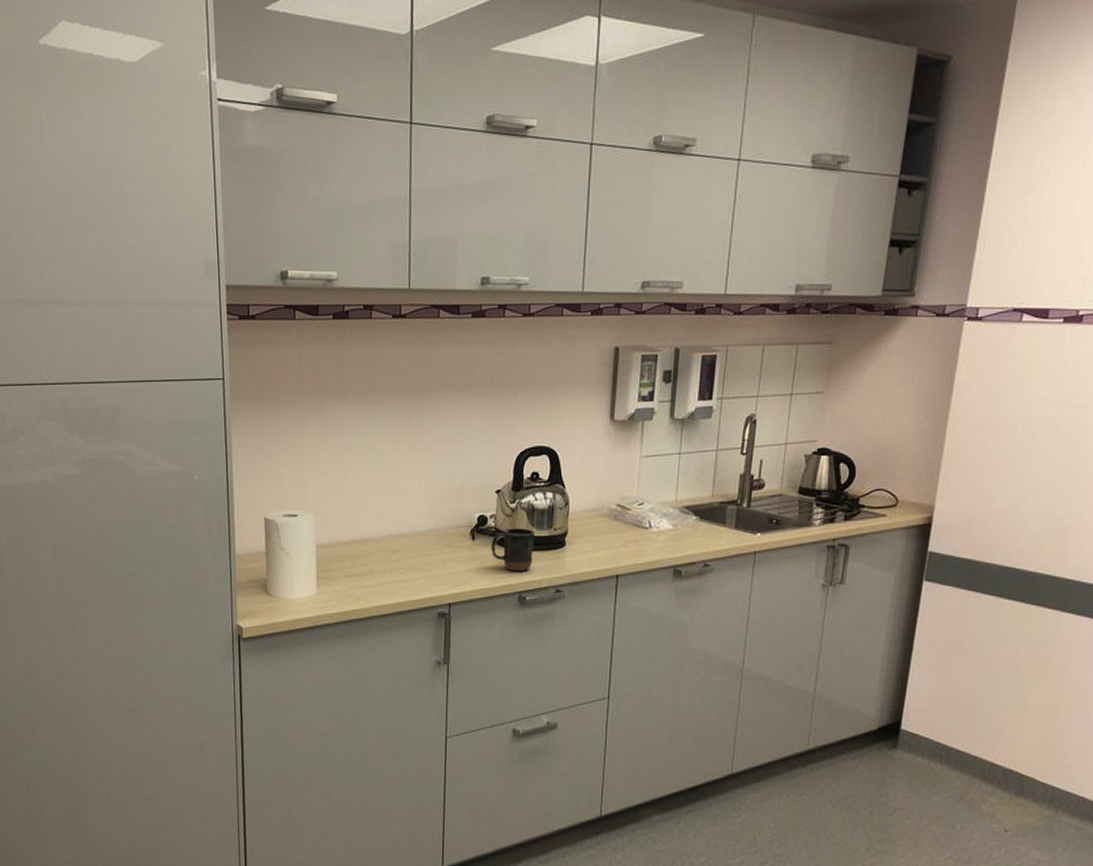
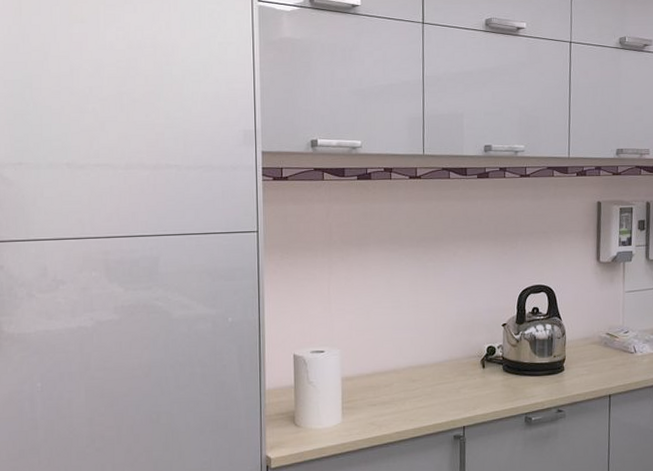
mug: present [491,527,535,572] -> none [500,356,538,395]

